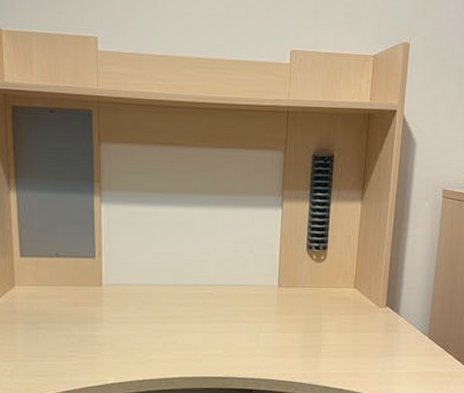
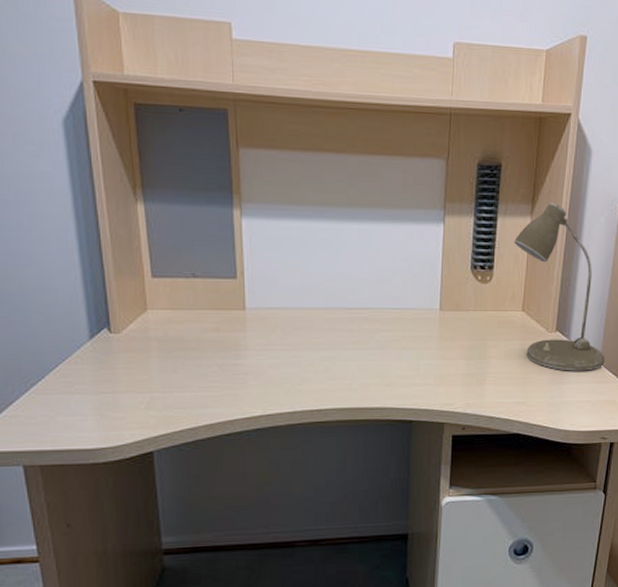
desk lamp: none [346,189,433,344] -> present [514,202,605,371]

